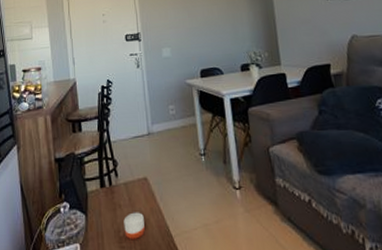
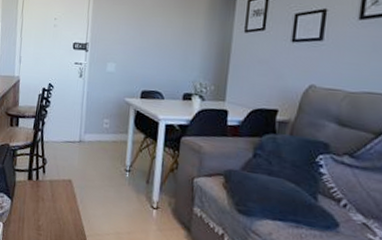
candle: present [123,212,145,240] -> none [43,207,63,231]

